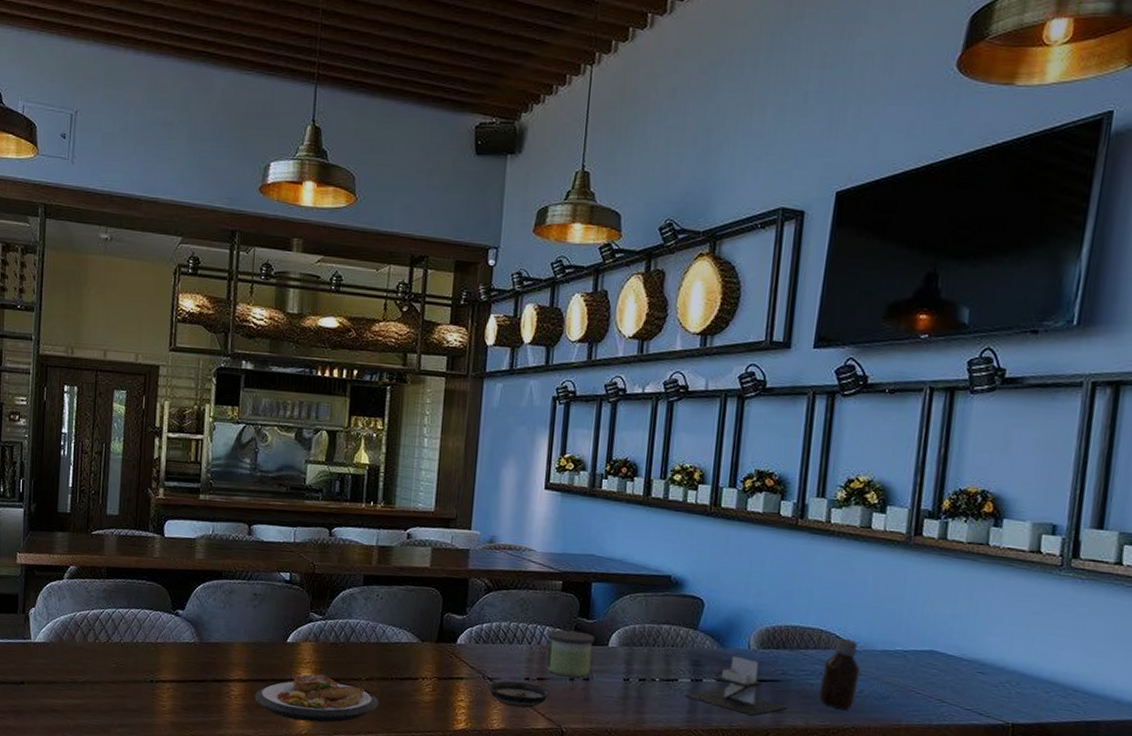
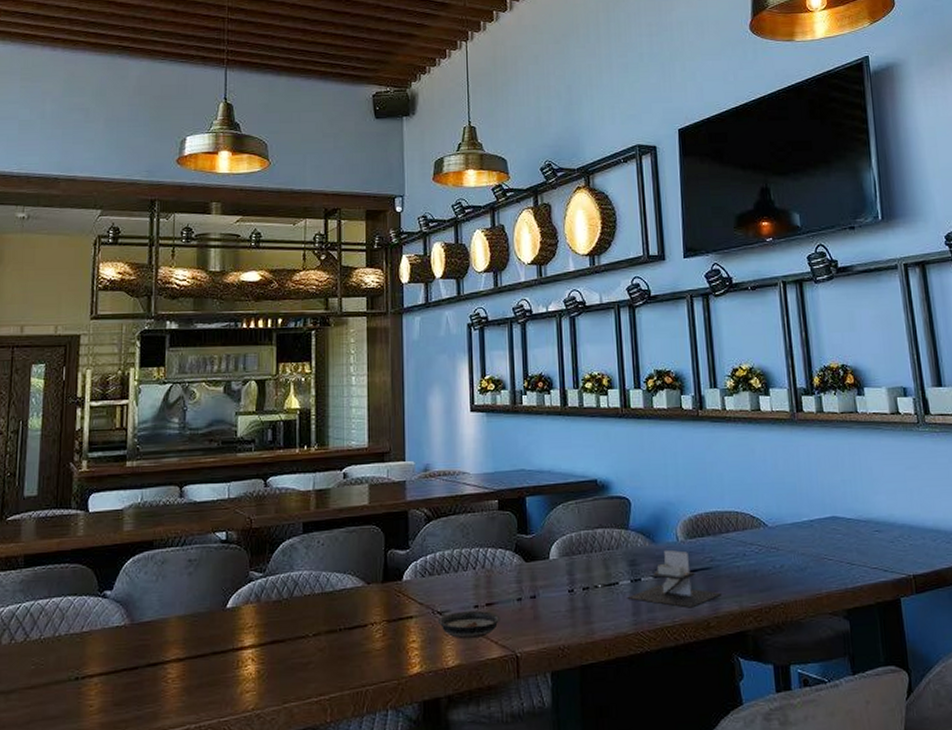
plate: present [254,674,379,723] -> none [194,637,329,695]
candle: present [547,629,595,677] -> none [490,548,536,598]
bottle: present [818,637,861,710] -> none [745,516,779,587]

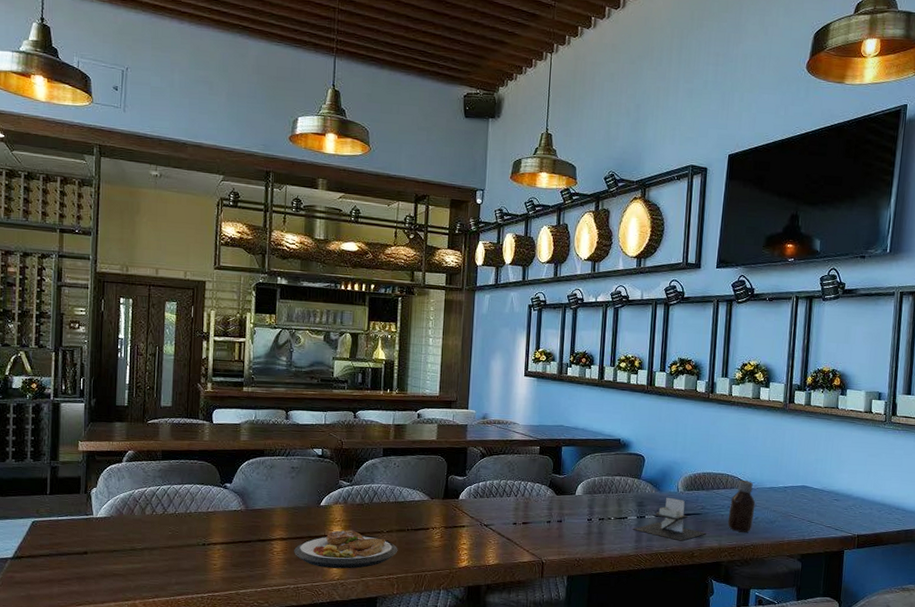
plate: none [194,637,329,695] -> present [294,530,398,569]
saucer: present [437,610,501,640] -> none [483,526,533,547]
bottle: none [745,516,779,587] -> present [727,479,756,532]

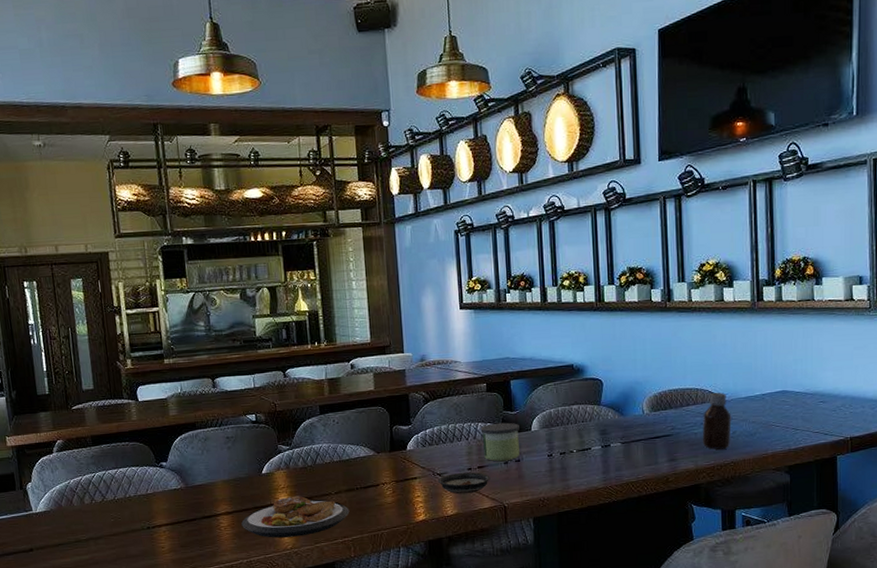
saucer: none [483,526,533,547] -> present [437,472,490,494]
candle: none [529,484,565,520] -> present [480,422,520,462]
napkin holder: present [632,497,706,541] -> none [598,421,680,467]

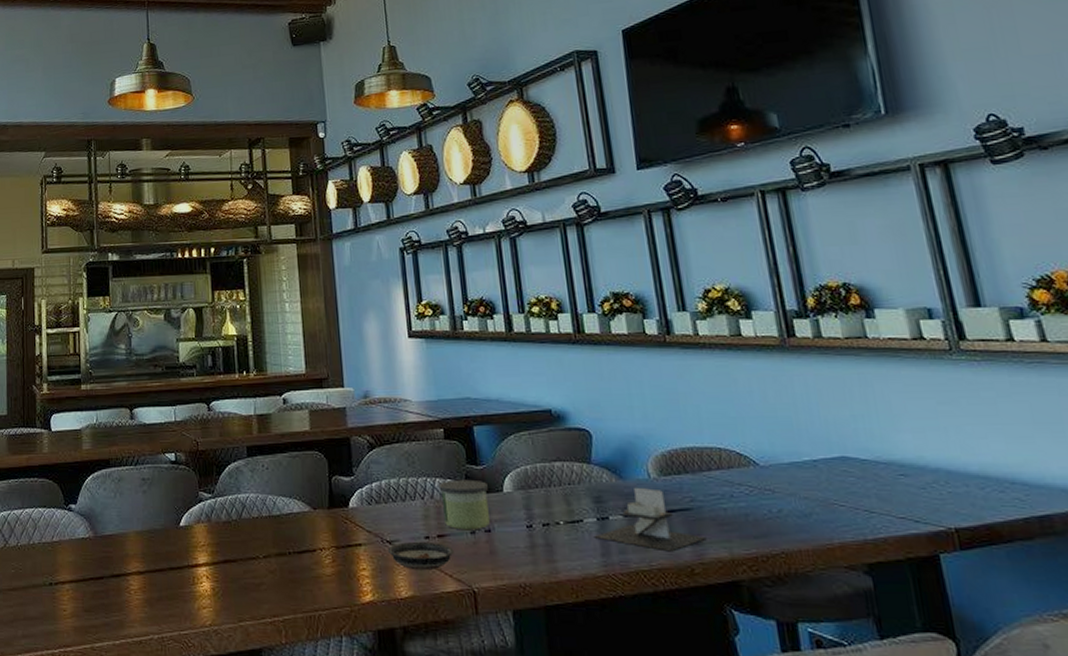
plate: present [241,495,350,538] -> none [154,556,281,610]
napkin holder: none [598,421,680,467] -> present [594,487,707,552]
bottle: present [702,392,732,450] -> none [732,454,777,533]

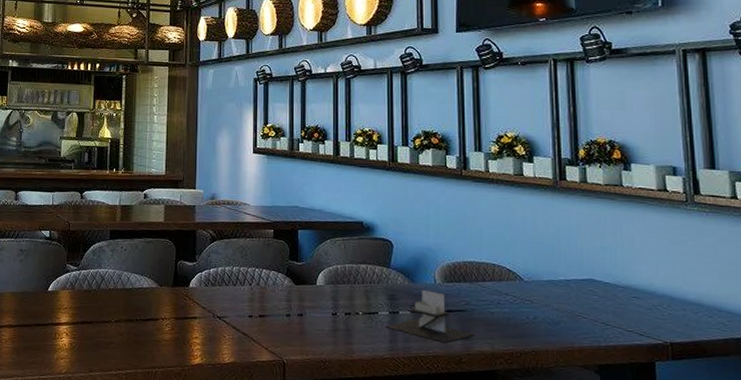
saucer: present [387,541,454,571] -> none [217,318,271,343]
candle: present [438,479,490,531] -> none [264,271,304,314]

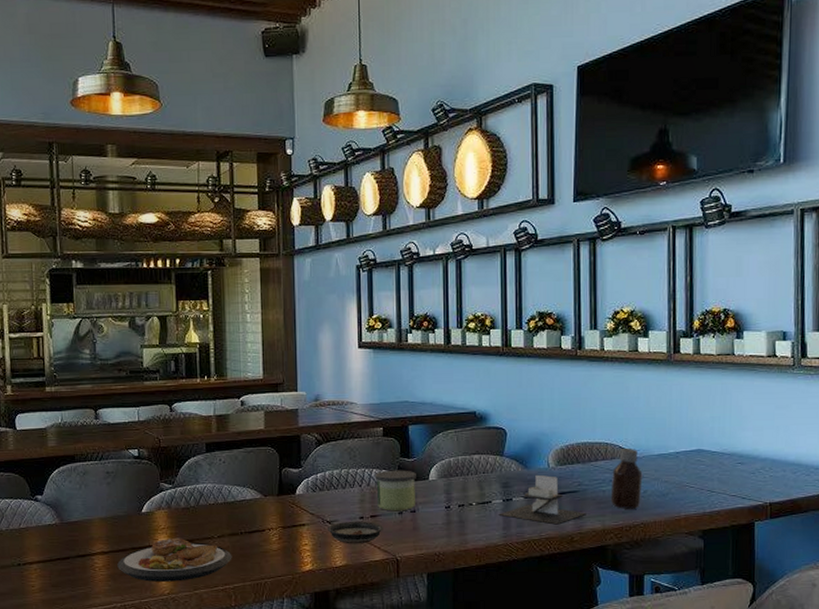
plate: none [22,318,127,362] -> present [117,537,232,582]
saucer: none [217,318,271,343] -> present [327,521,383,544]
candle: none [264,271,304,314] -> present [375,470,416,511]
bottle: none [499,270,532,335] -> present [610,447,643,509]

